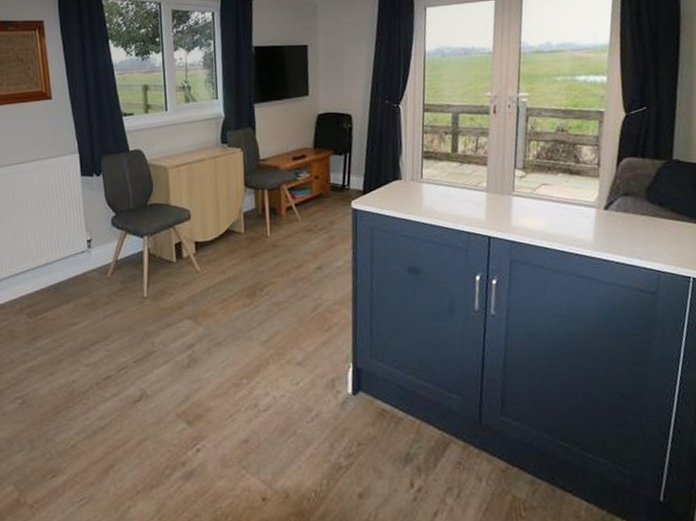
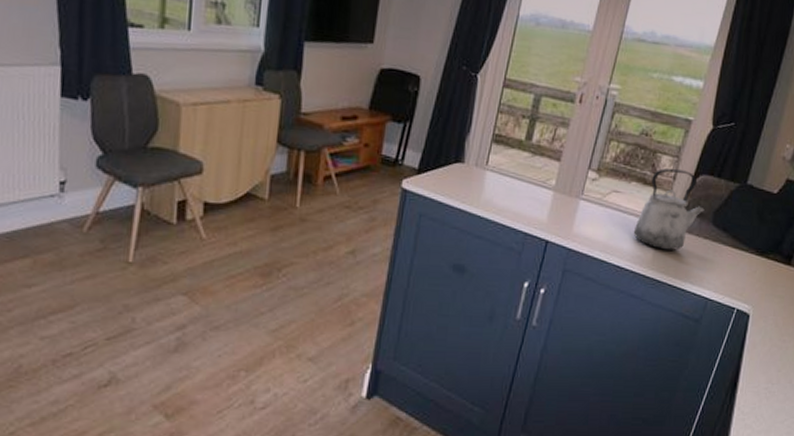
kettle: none [569,156,636,231] -> present [633,168,705,251]

